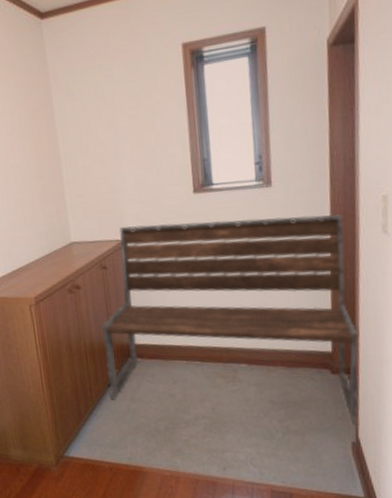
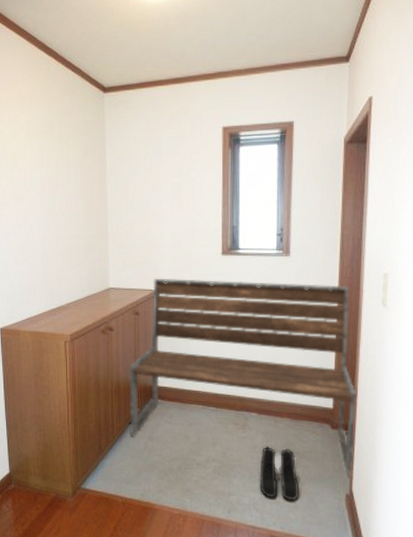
boots: none [254,397,301,454] -> present [259,445,300,501]

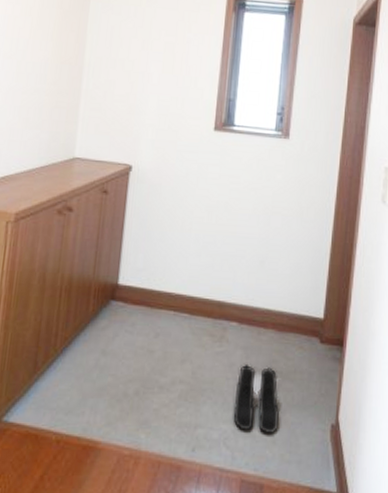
bench: present [128,278,357,479] -> none [78,150,350,406]

